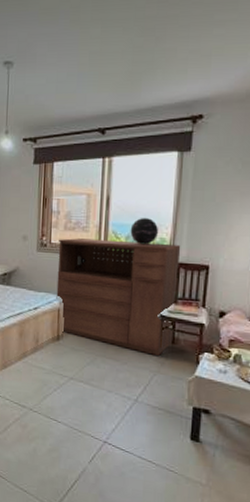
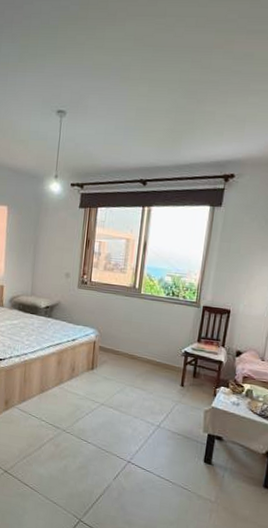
dresser: present [56,238,181,356] -> none [93,278,207,387]
decorative globe: present [130,217,159,245] -> none [163,263,189,289]

